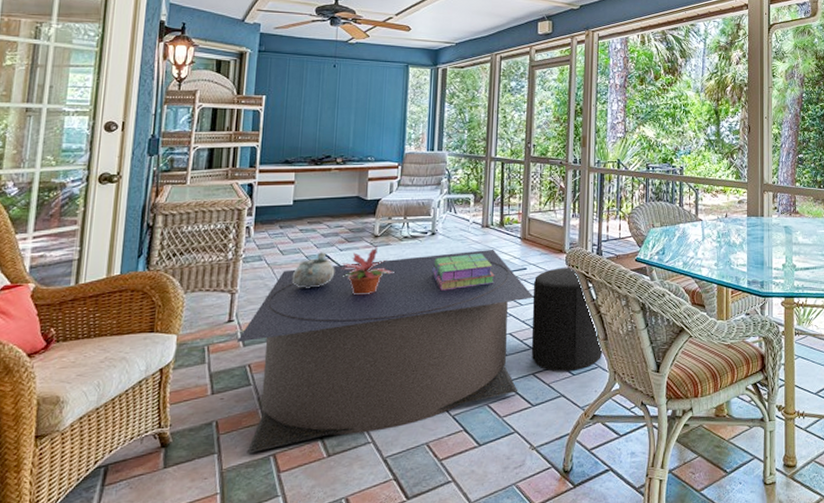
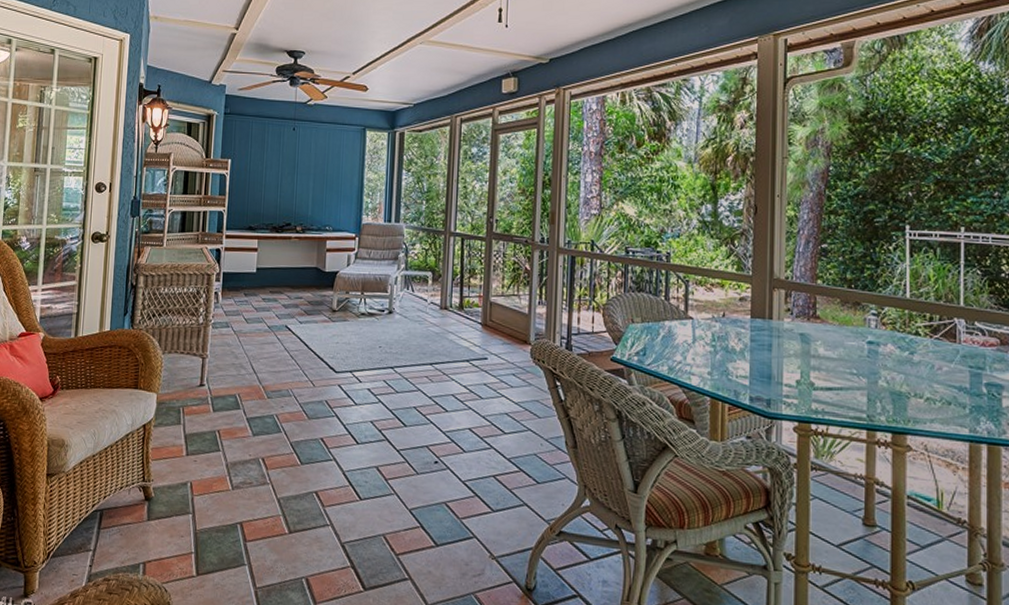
coffee table: present [236,250,534,454] -> none [207,334,495,519]
decorative bowl: present [291,252,335,288] -> none [255,323,295,360]
potted plant: present [341,246,393,296] -> none [300,321,351,372]
stack of books: present [432,254,495,291] -> none [389,337,454,375]
stool: present [531,268,603,372] -> none [492,360,572,479]

